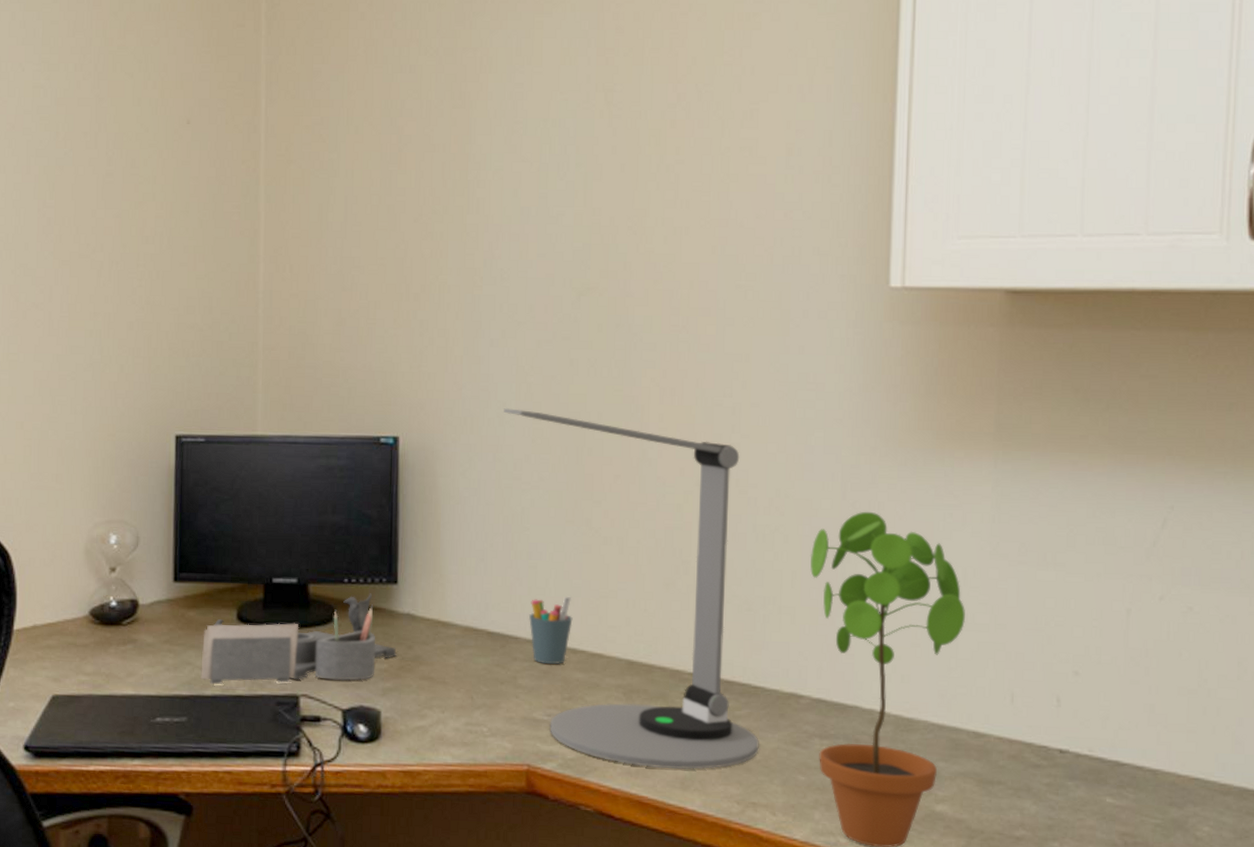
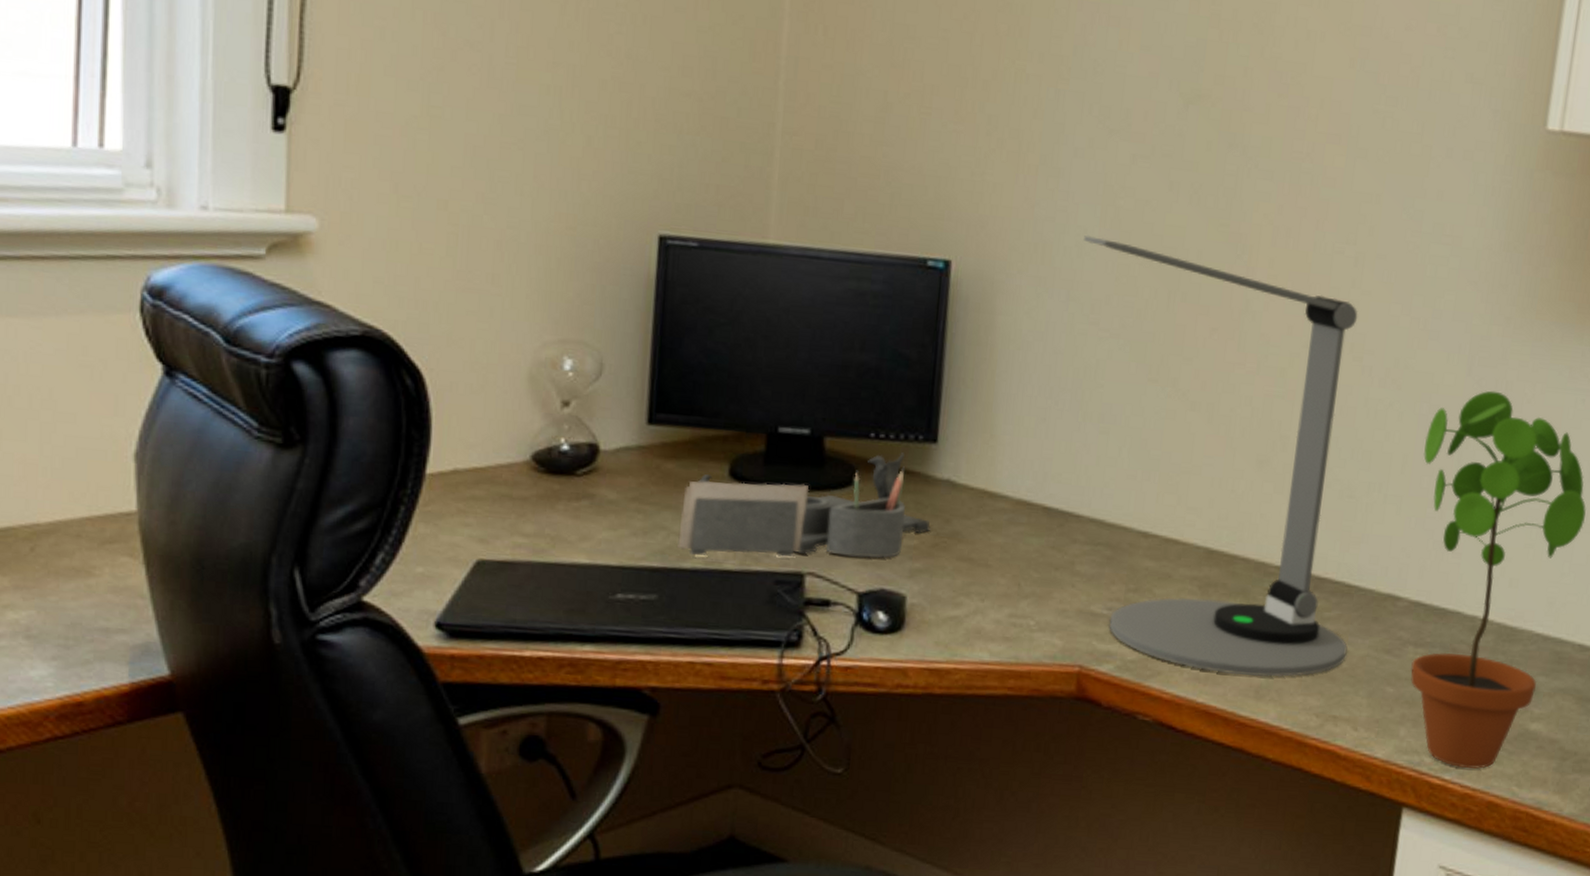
pen holder: present [529,596,573,664] -> none [1095,469,1147,549]

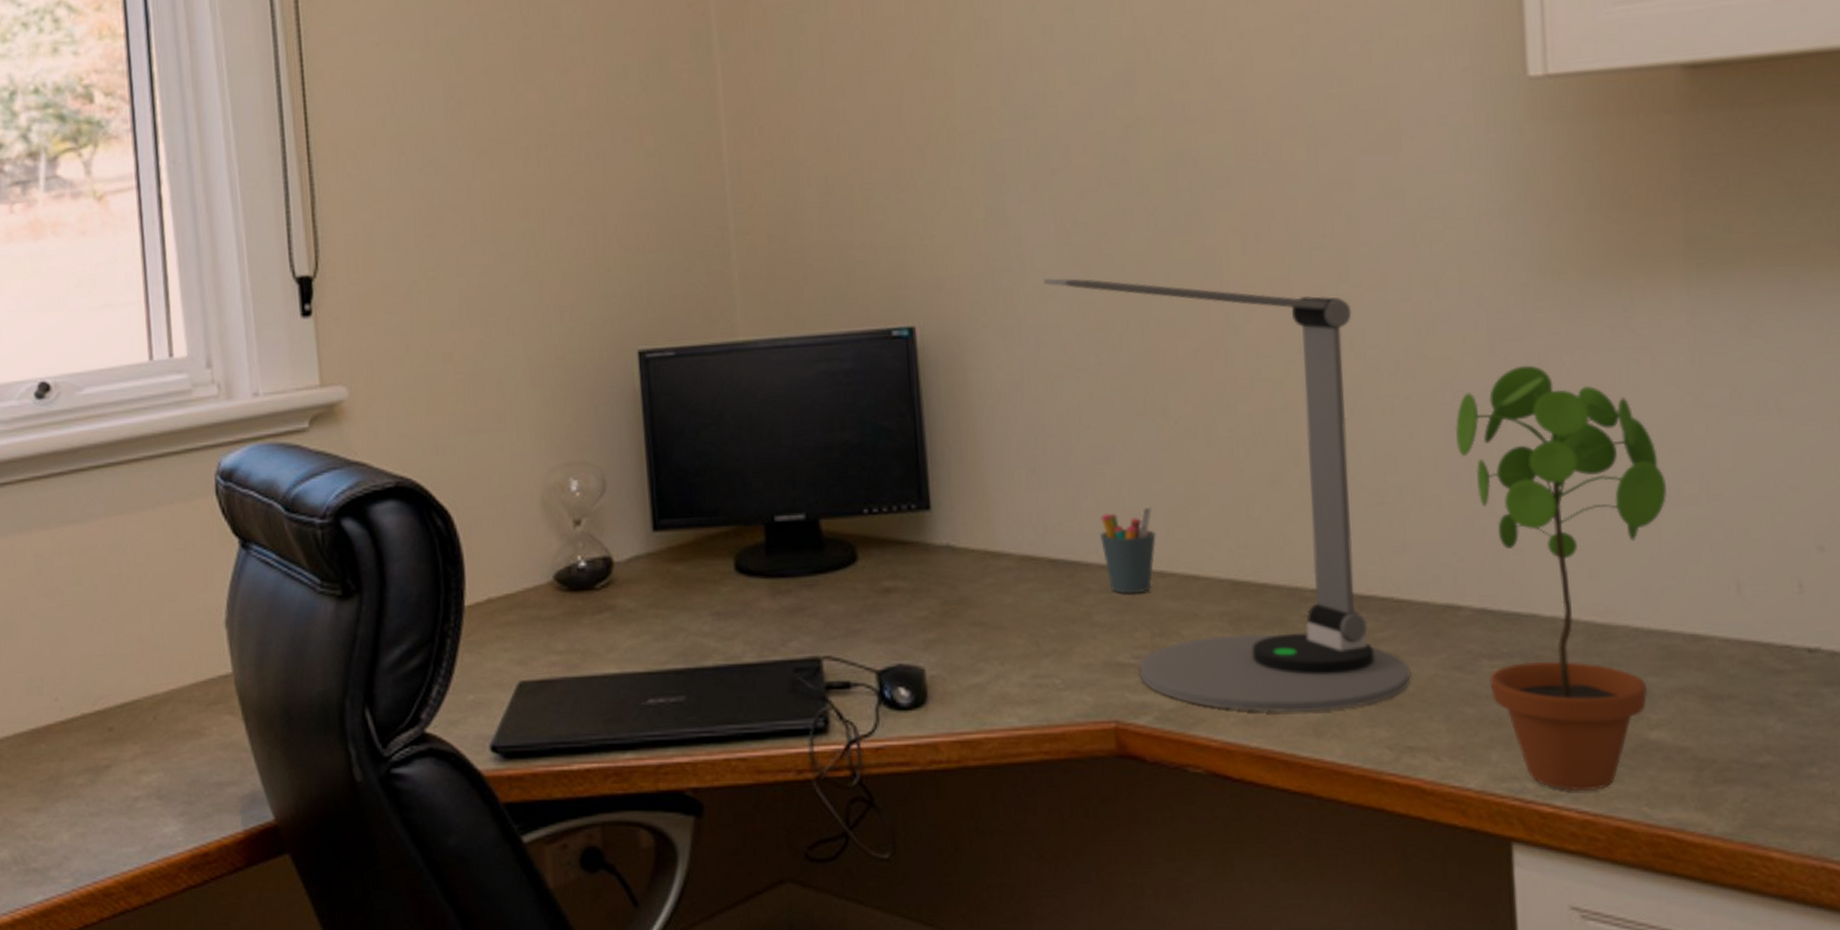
desk organizer: present [678,453,930,559] -> none [695,524,938,653]
pen holder: none [1095,469,1147,549] -> present [1100,506,1157,594]

